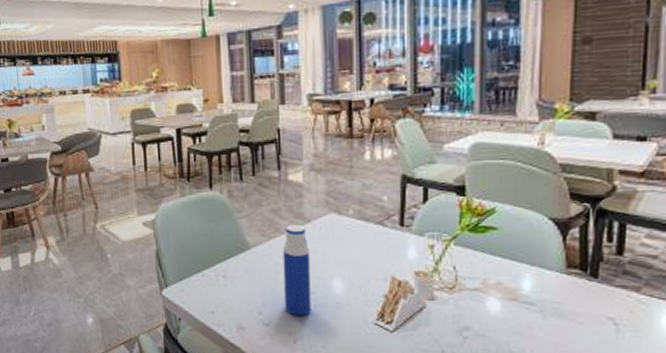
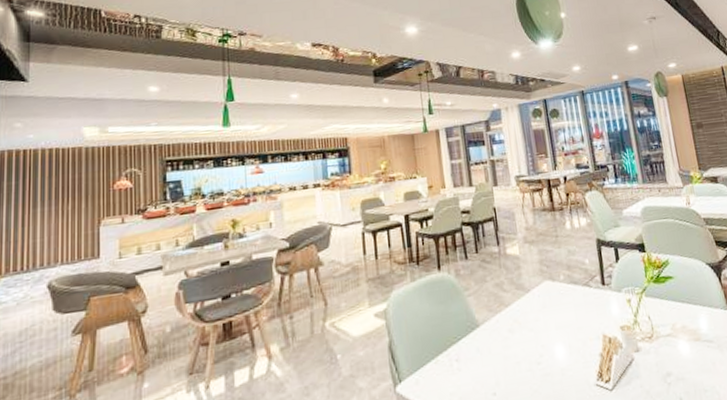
water bottle: present [282,224,311,316] -> none [508,295,540,391]

